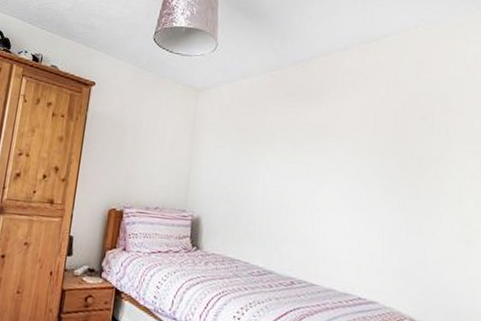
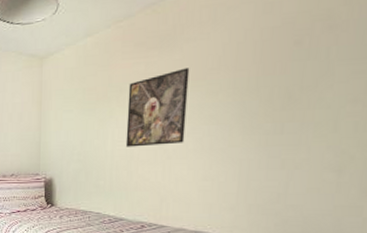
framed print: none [276,123,335,196] -> present [125,68,190,147]

